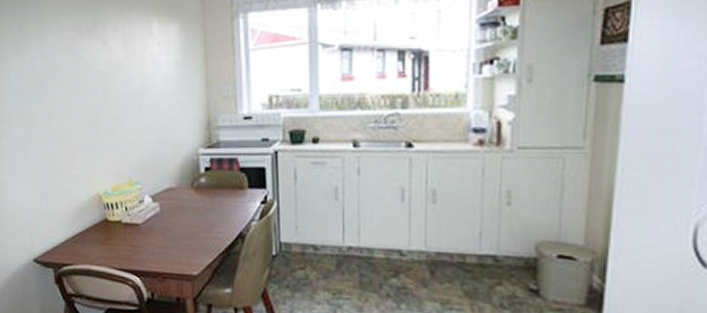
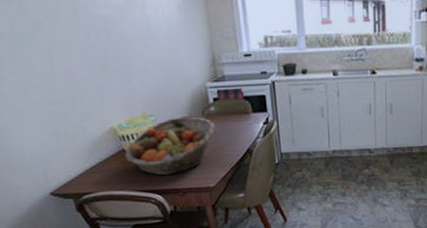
fruit basket: none [107,188,203,255] -> present [125,117,215,176]

